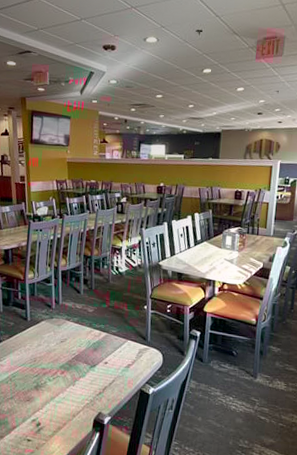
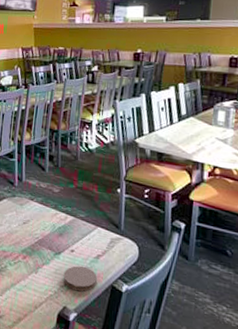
coaster: none [98,375,128,398] -> present [63,266,98,292]

